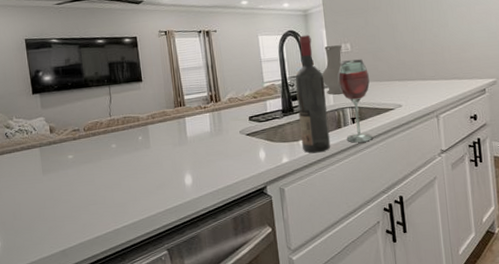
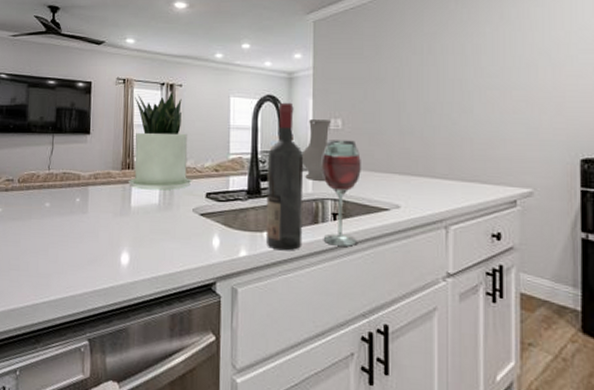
planter: none [177,38,236,122] -> present [129,93,192,191]

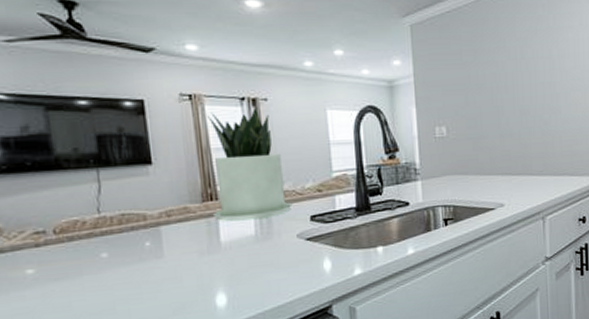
wine bottle: present [265,102,304,251] -> none [374,112,417,263]
ceramic jug: present [301,119,331,181] -> none [409,128,436,190]
wineglass: present [321,140,361,246] -> none [429,147,468,249]

